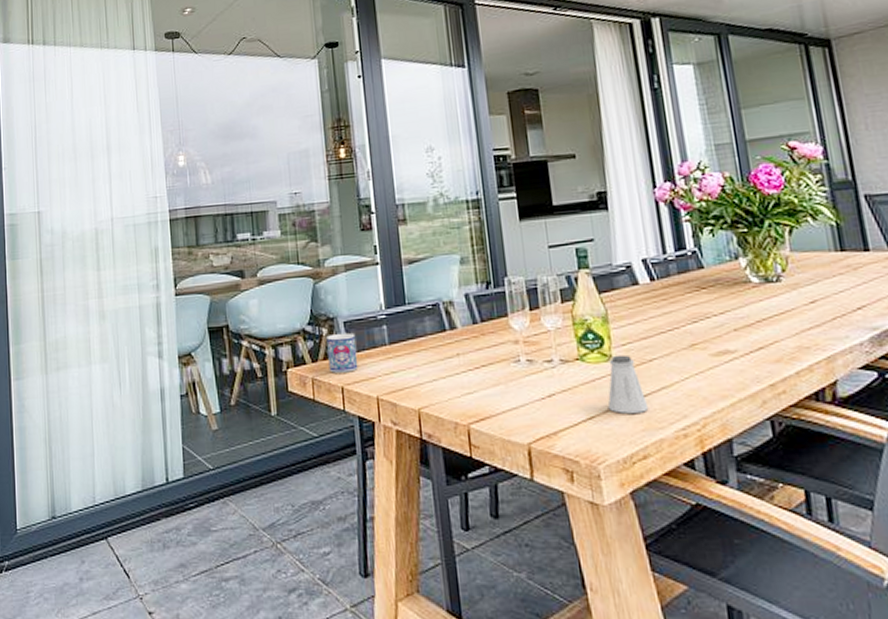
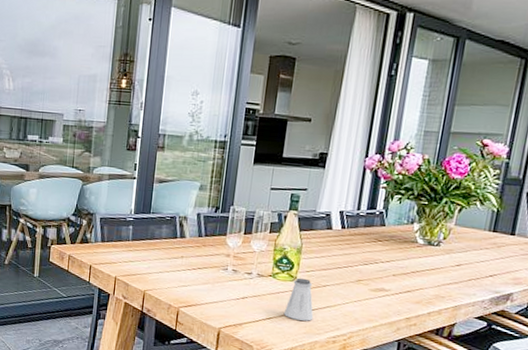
mug: present [326,332,359,373] -> none [83,225,108,256]

